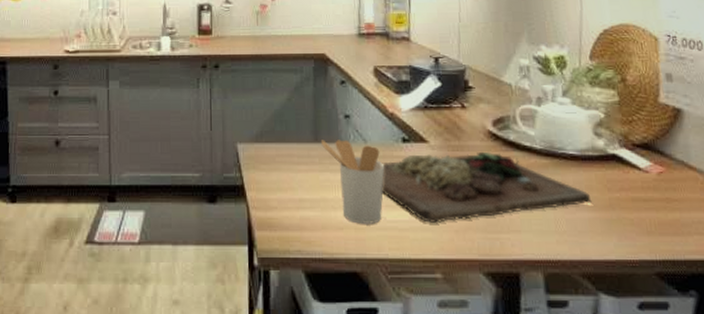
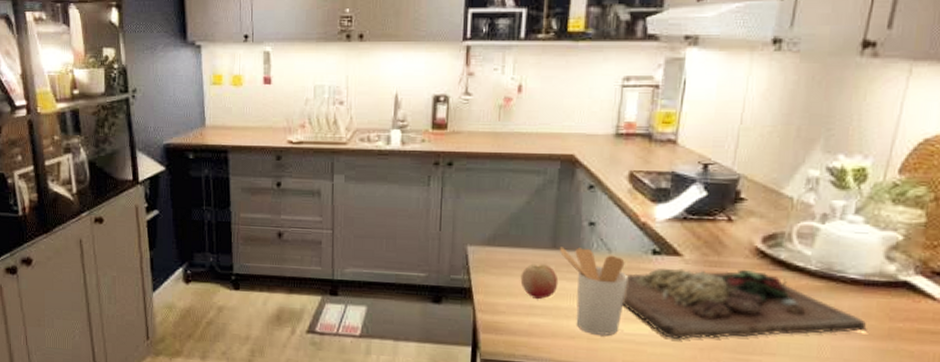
fruit: none [288,157,323,193] -> present [520,263,559,300]

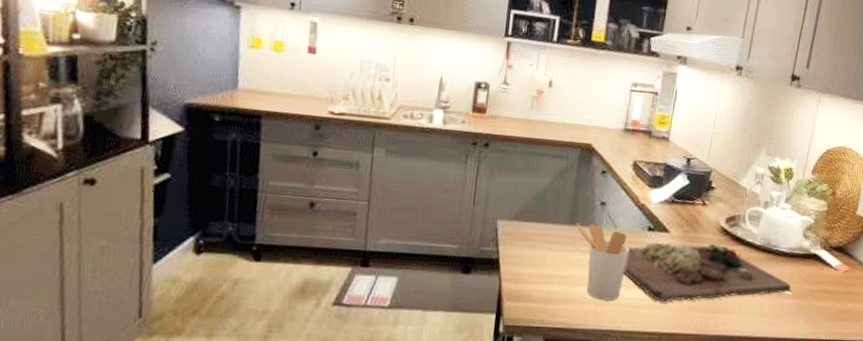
fruit: present [520,263,559,300] -> none [542,237,574,270]

